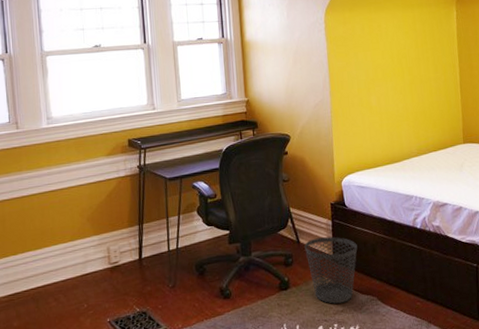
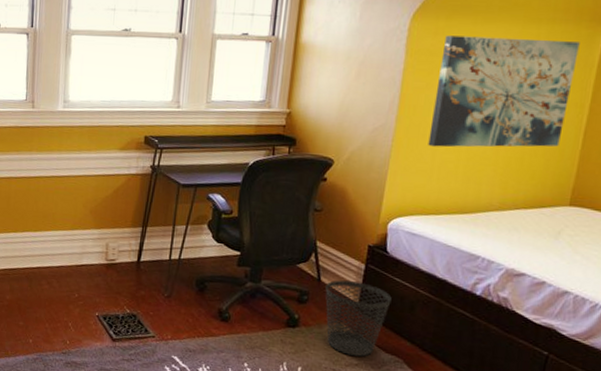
wall art: none [352,19,446,113] -> present [428,35,580,148]

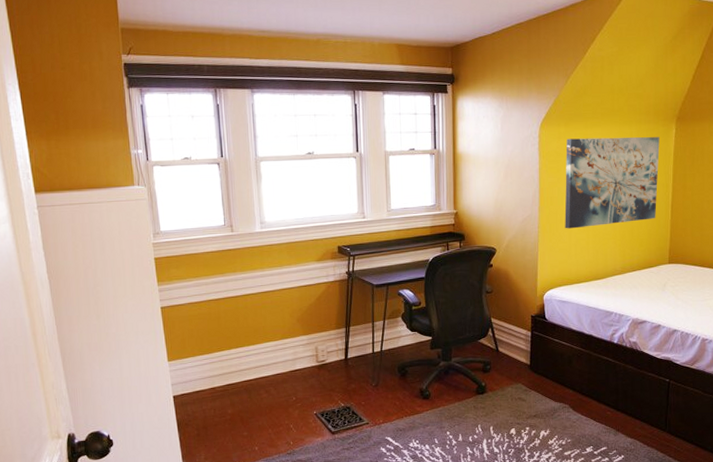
wastebasket: present [325,280,392,357] -> none [503,347,554,409]

